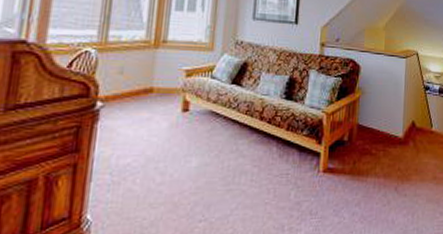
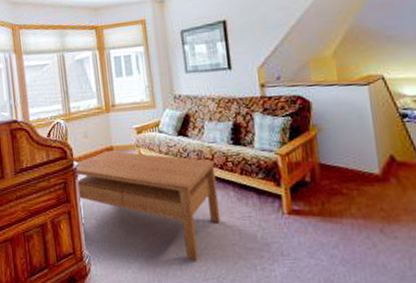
coffee table: none [95,93,263,223] -> present [75,151,221,261]

